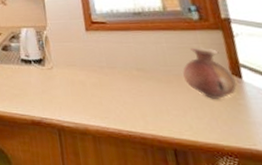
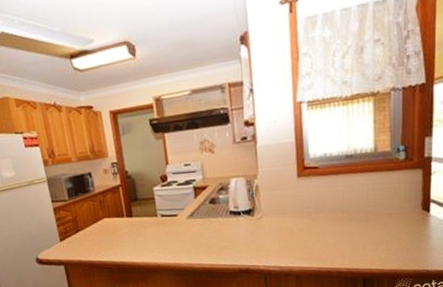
vase: present [183,48,237,99] -> none [382,187,424,233]

